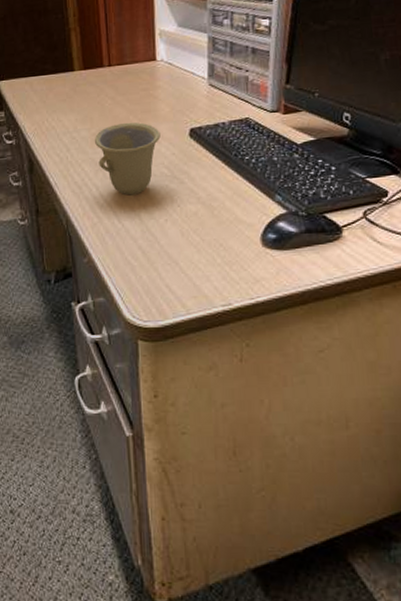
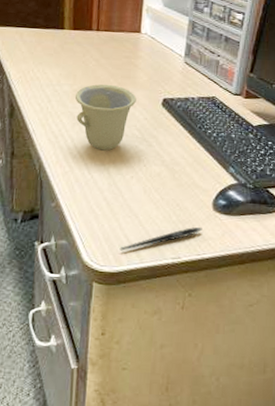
pen: none [162,268,253,303] -> present [119,227,203,251]

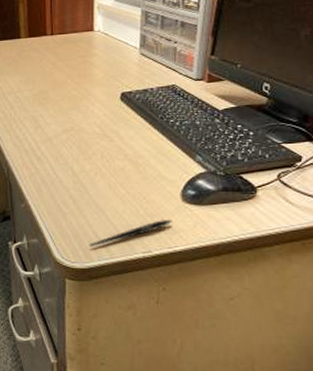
cup: present [74,84,137,151] -> none [35,85,94,150]

